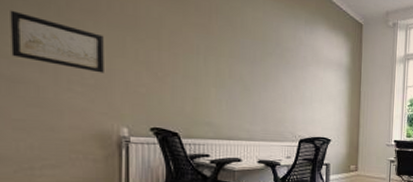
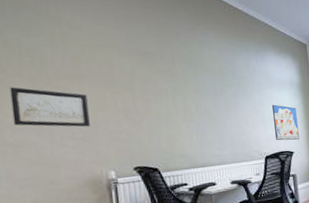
wall art: none [313,84,341,128] -> present [271,104,300,141]

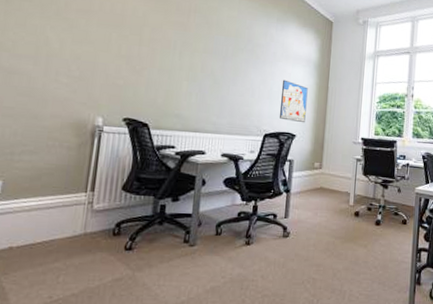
wall art: present [10,87,90,127] -> none [12,10,93,66]

